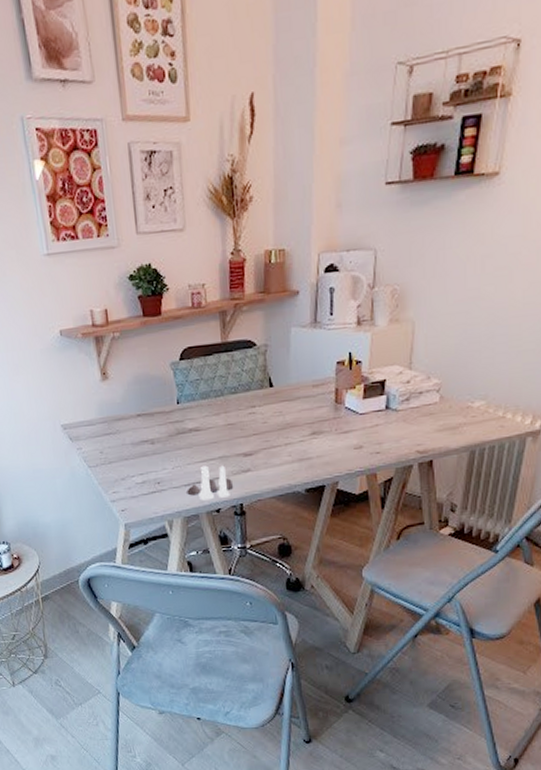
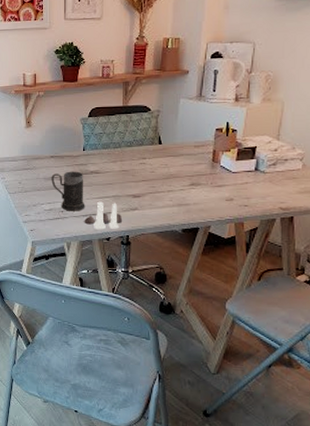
mug: none [140,430,187,482] -> present [51,171,85,211]

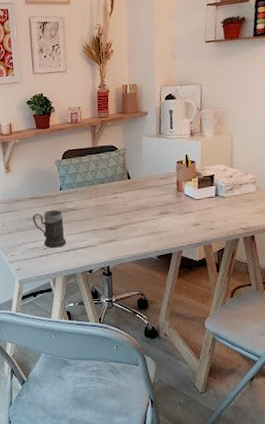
salt and pepper shaker set: present [84,201,123,230] -> none [67,236,103,263]

